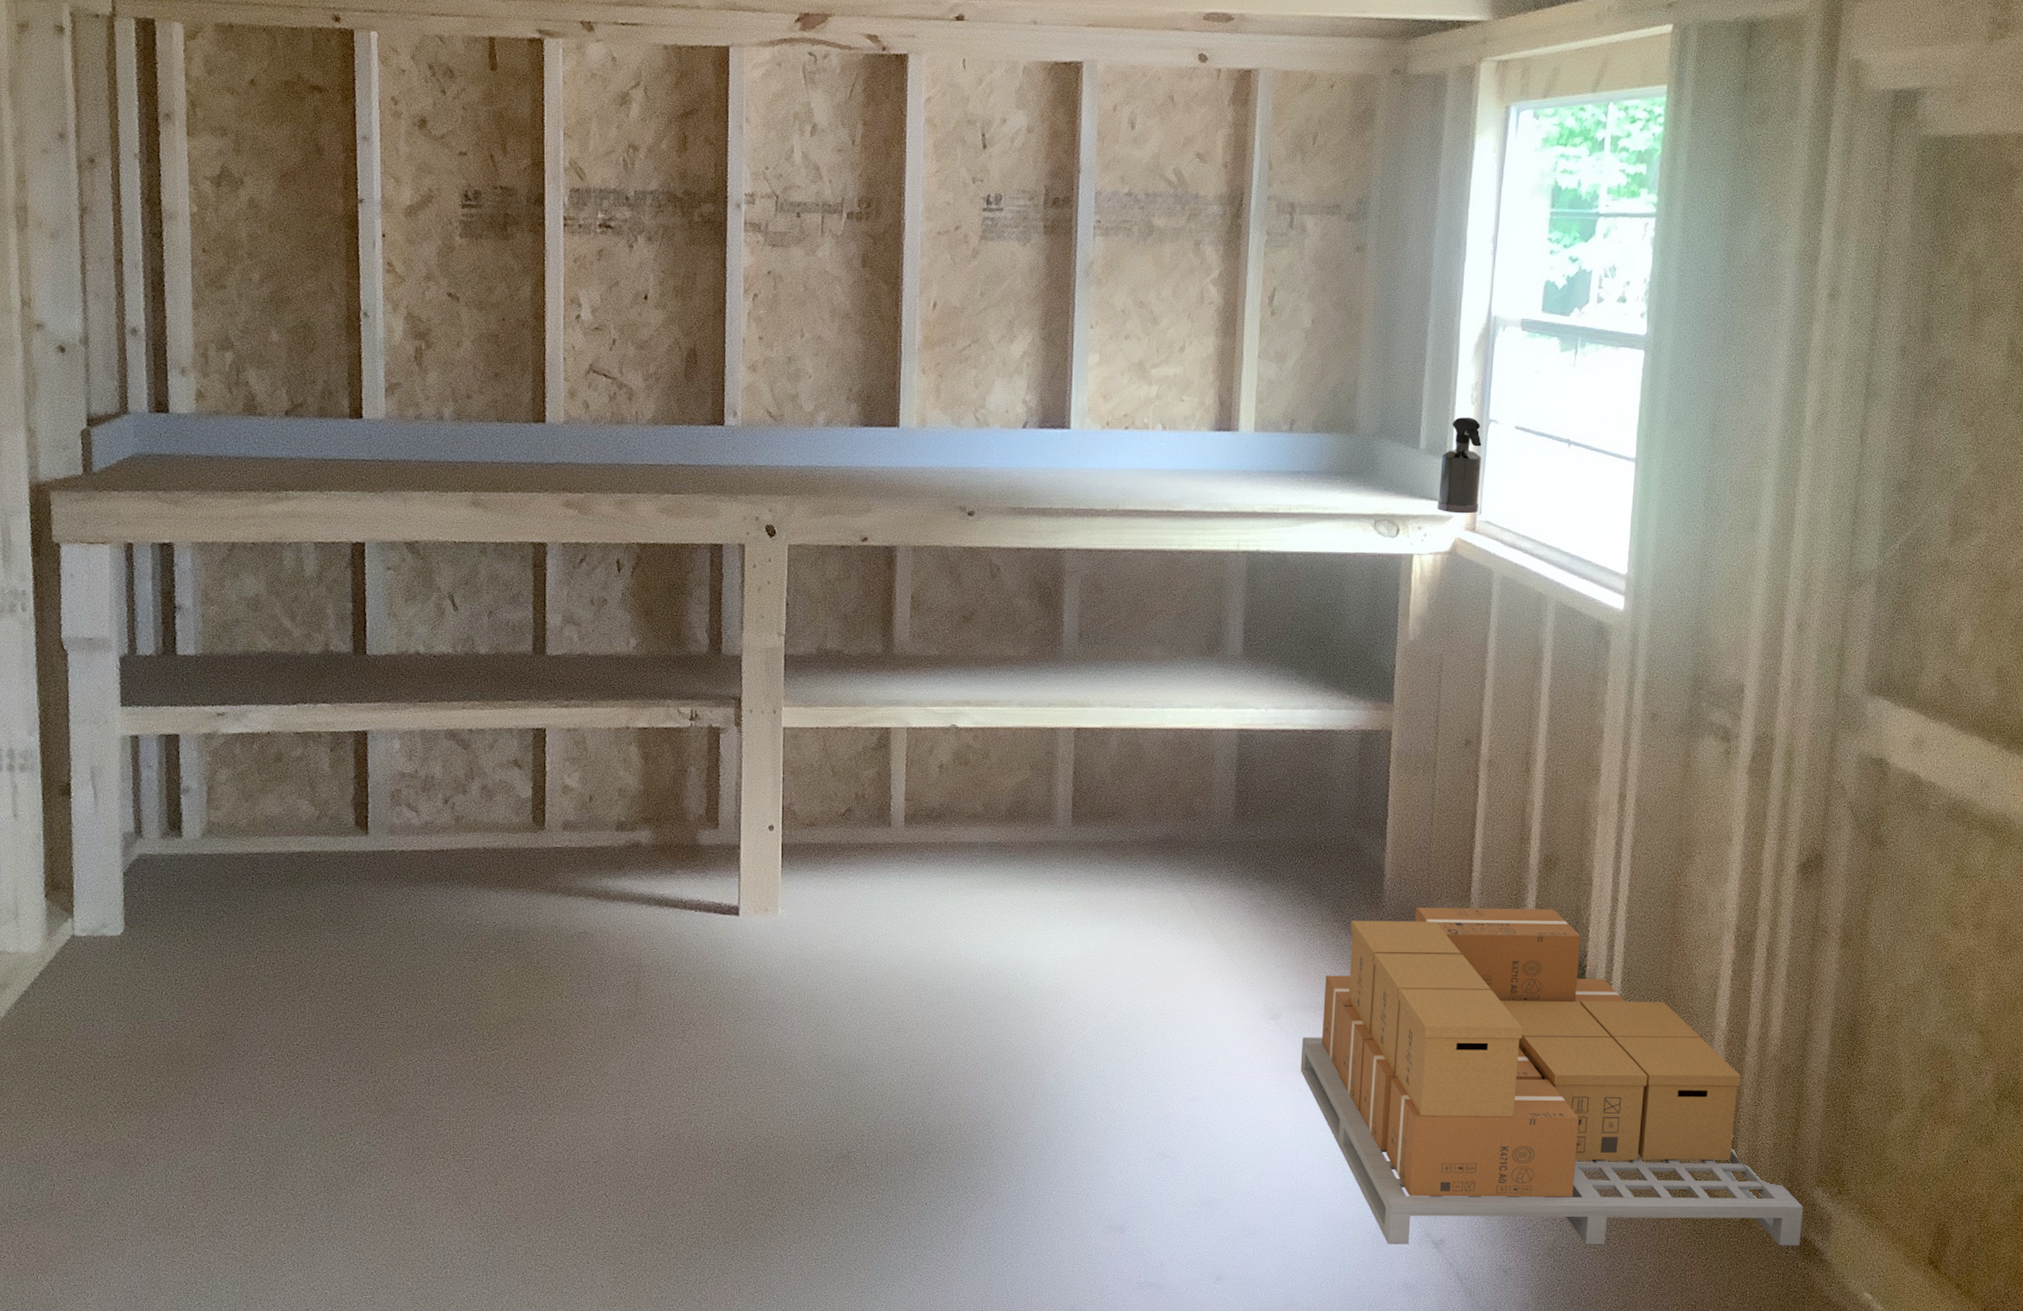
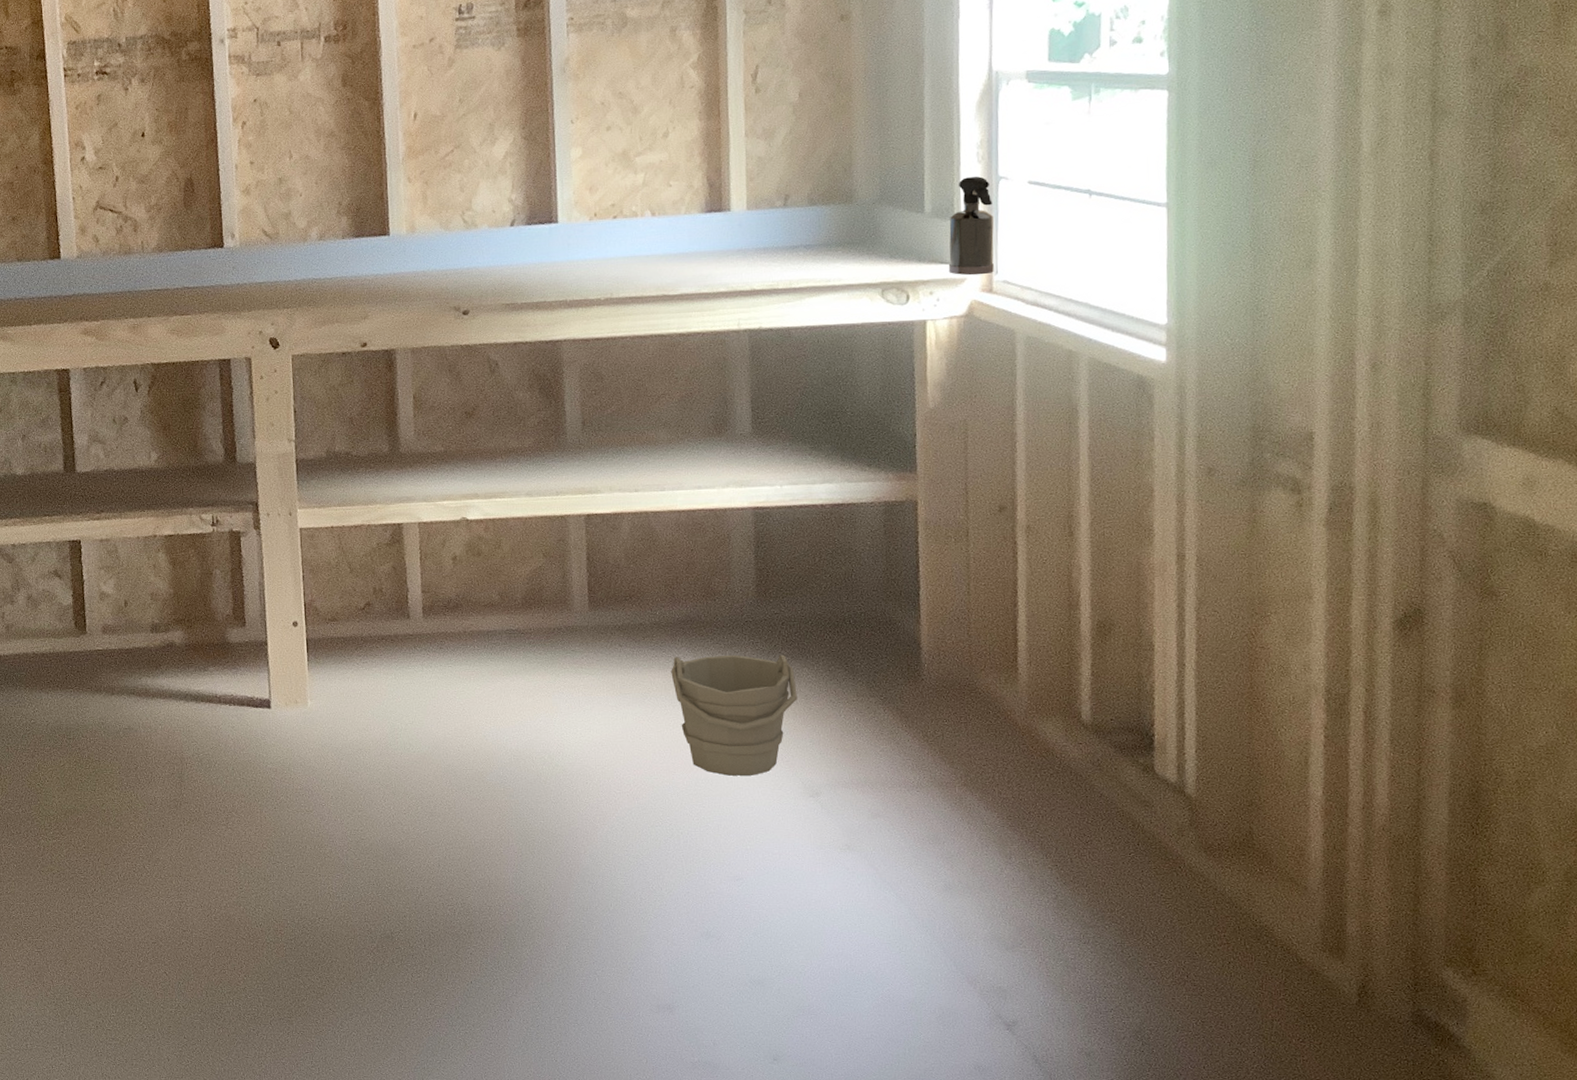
bucket: none [1147,875,1266,997] -> present [671,654,797,776]
cardboard boxes: present [1300,907,1804,1247] -> none [845,677,1432,1031]

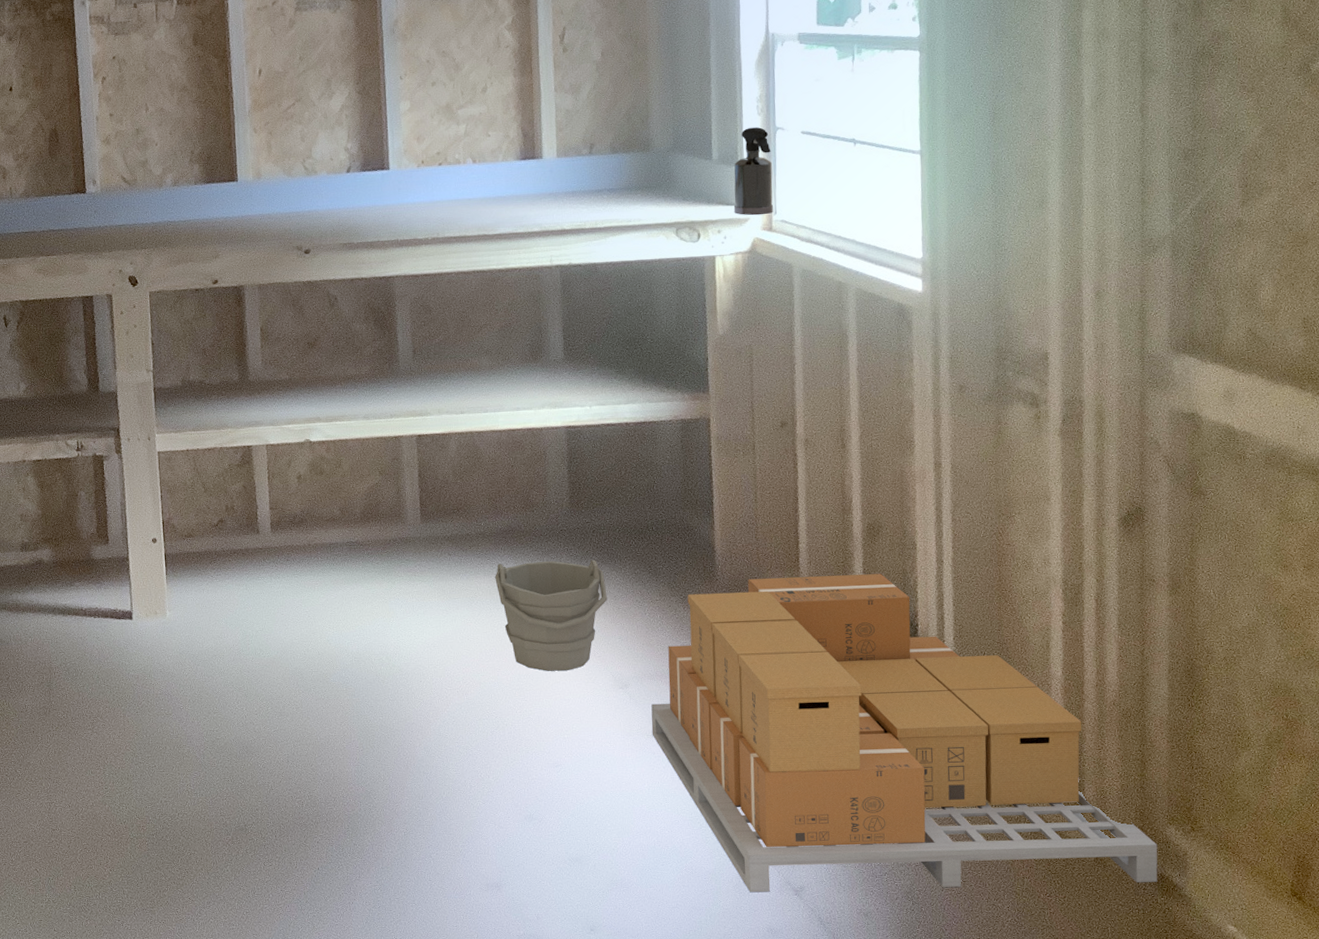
cardboard boxes: none [845,677,1432,1031] -> present [651,574,1158,893]

